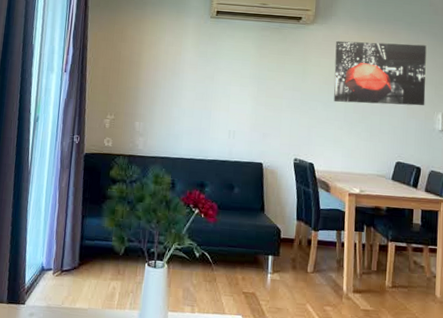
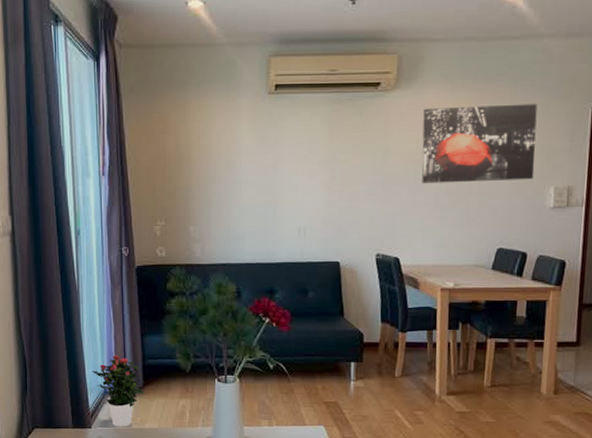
potted flower: none [32,233,79,305] -> present [91,354,145,426]

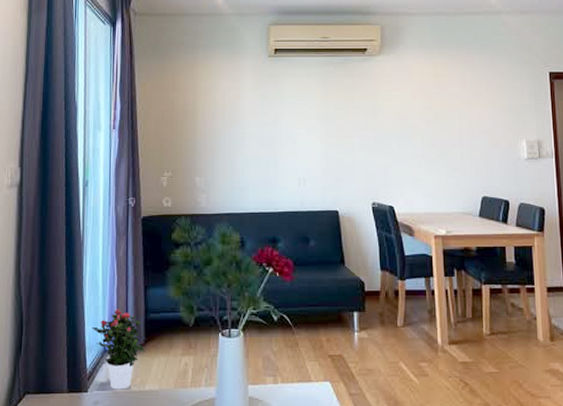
wall art: present [422,104,538,184] -> none [406,68,507,138]

